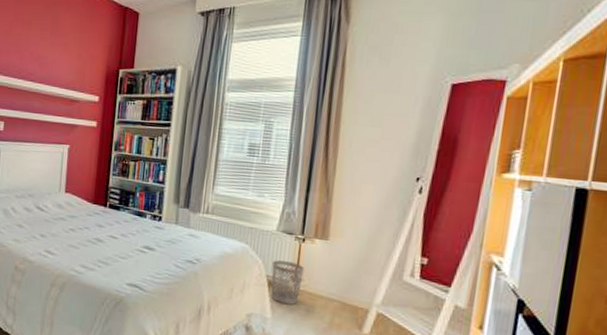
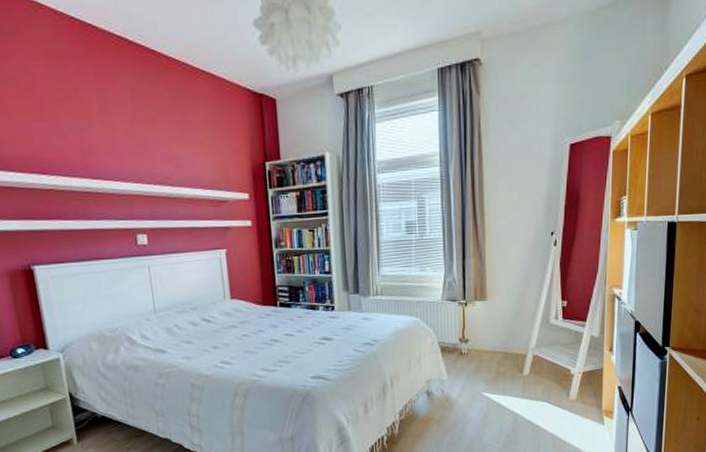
wastebasket: present [271,260,304,305] -> none [442,326,470,365]

